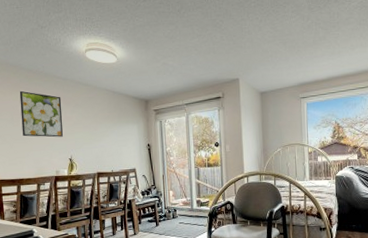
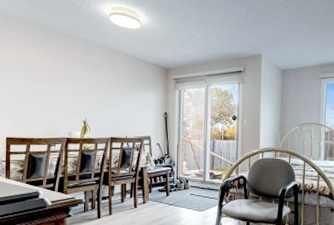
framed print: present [19,90,63,137] -> none [37,49,81,99]

